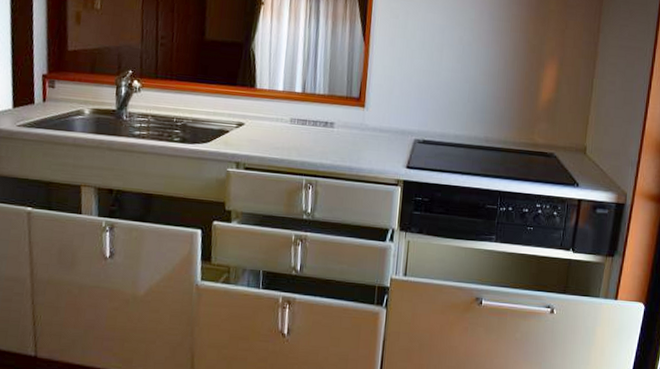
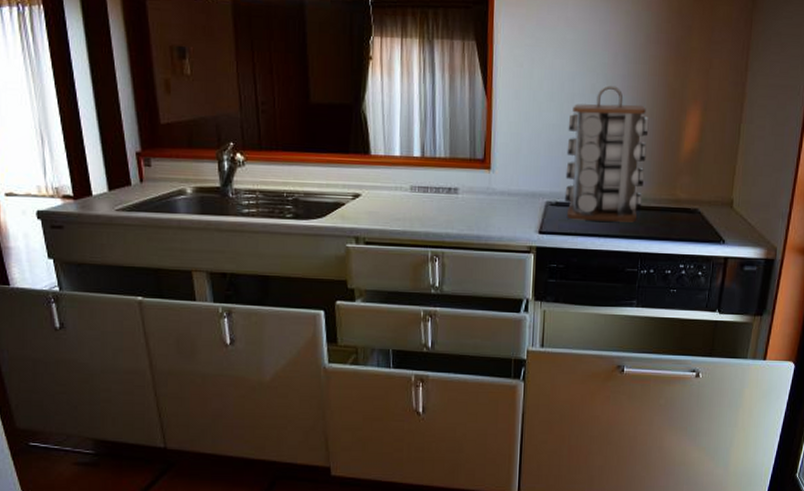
spice rack: none [431,38,511,163] -> present [564,85,649,223]

